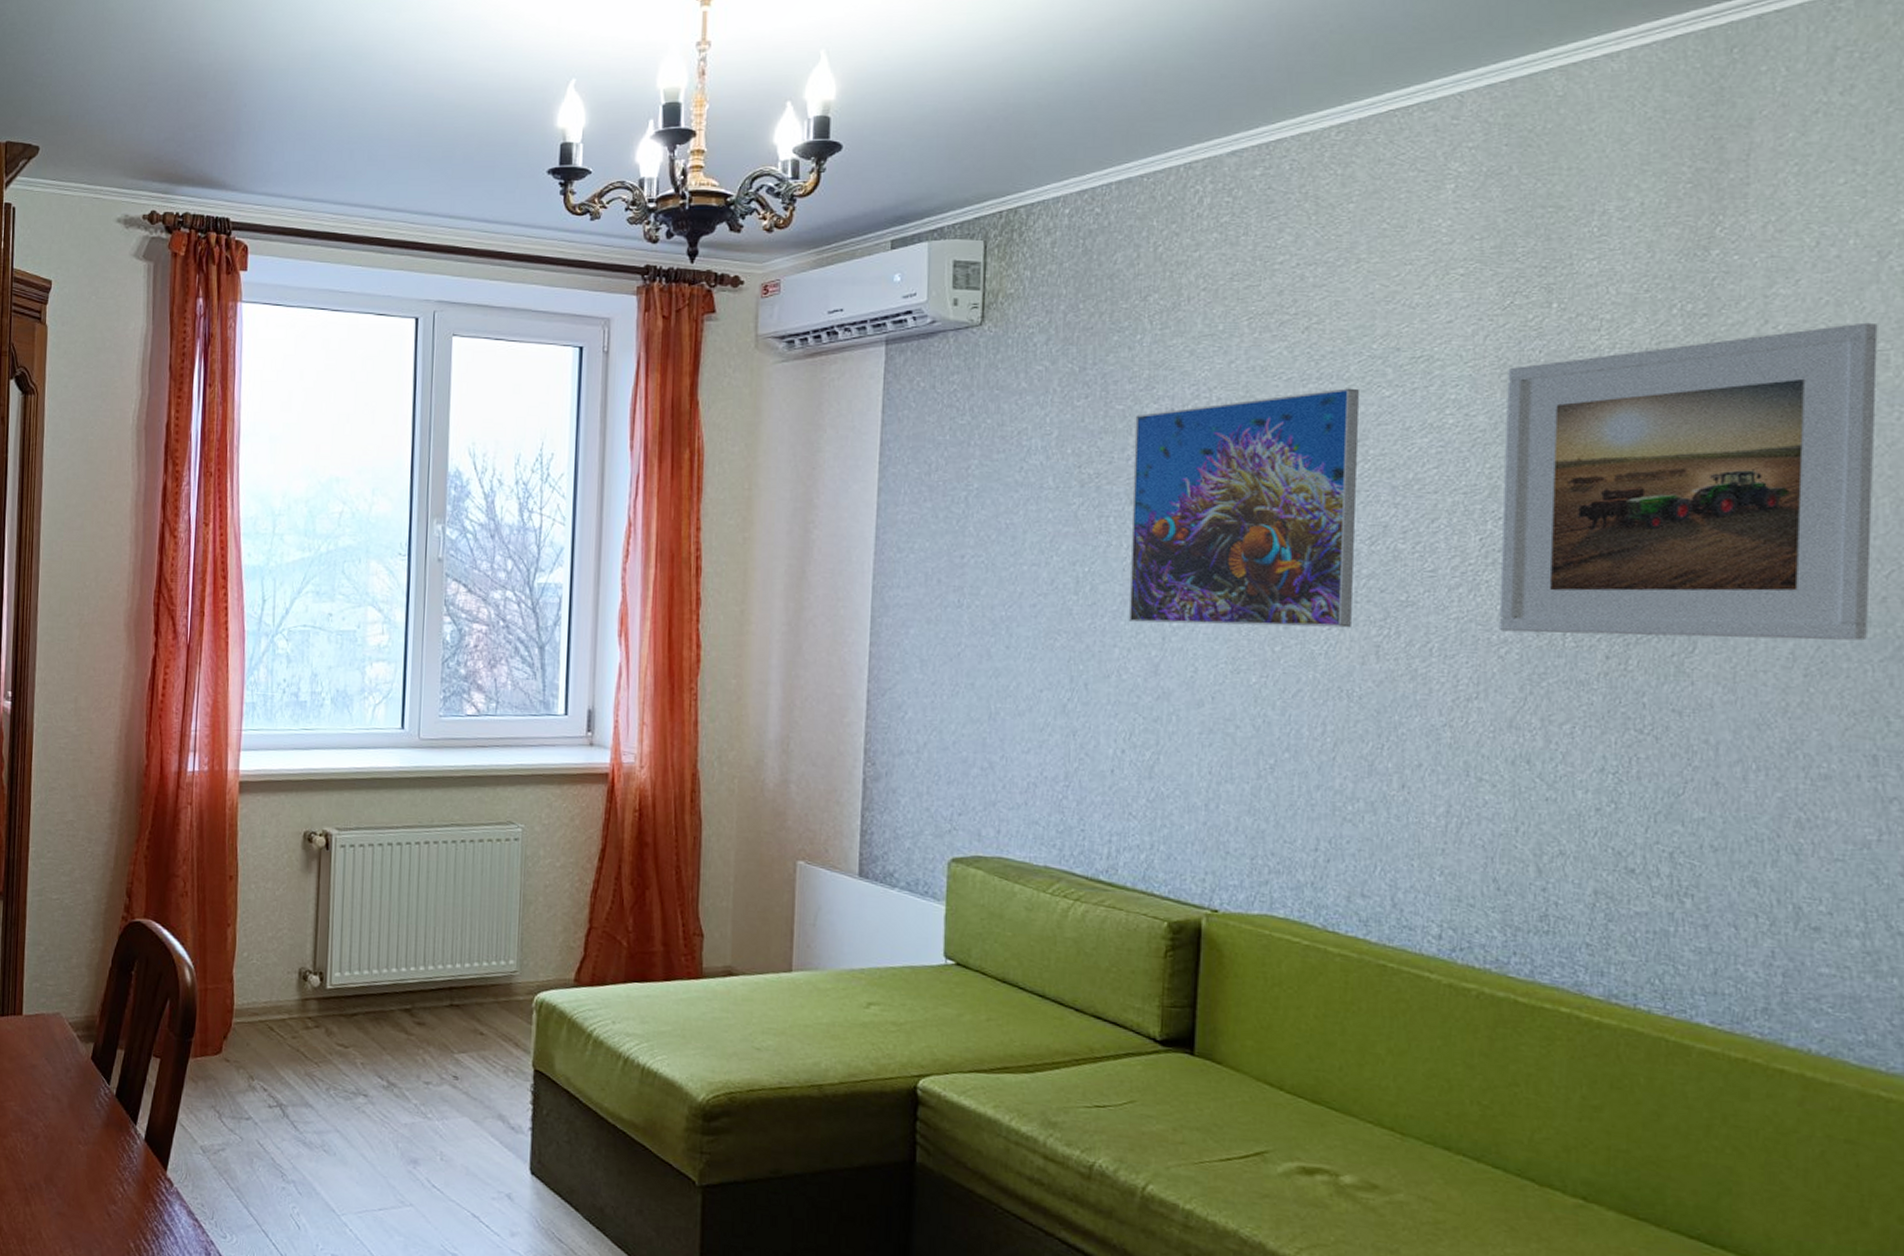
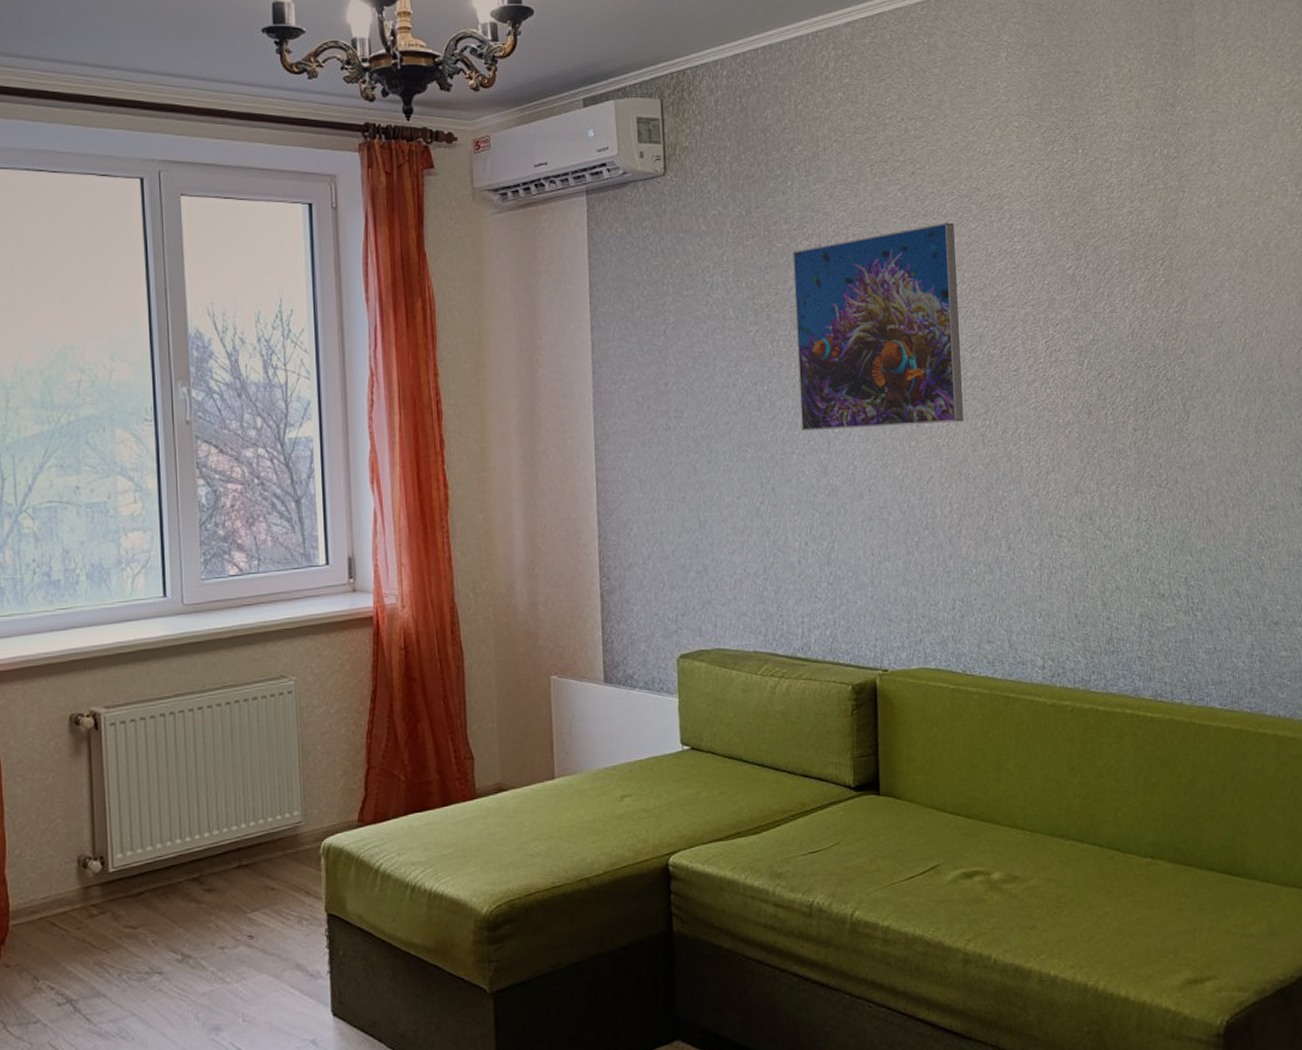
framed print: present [1498,322,1878,641] -> none [1053,161,1290,416]

